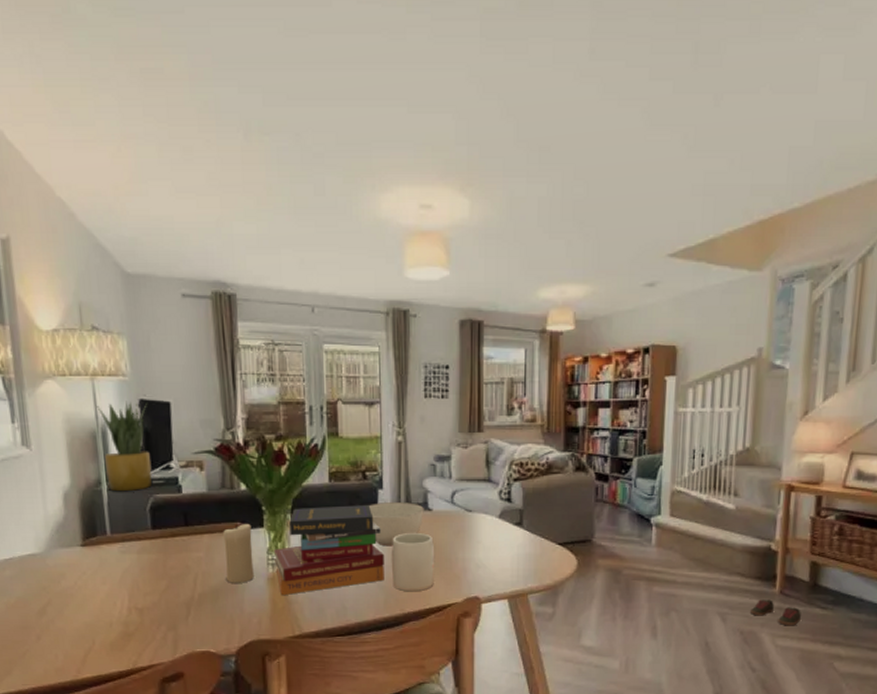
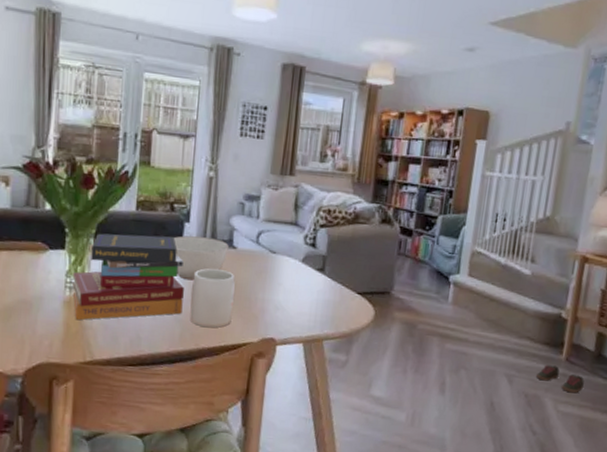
candle: present [223,523,254,583] -> none [21,242,52,304]

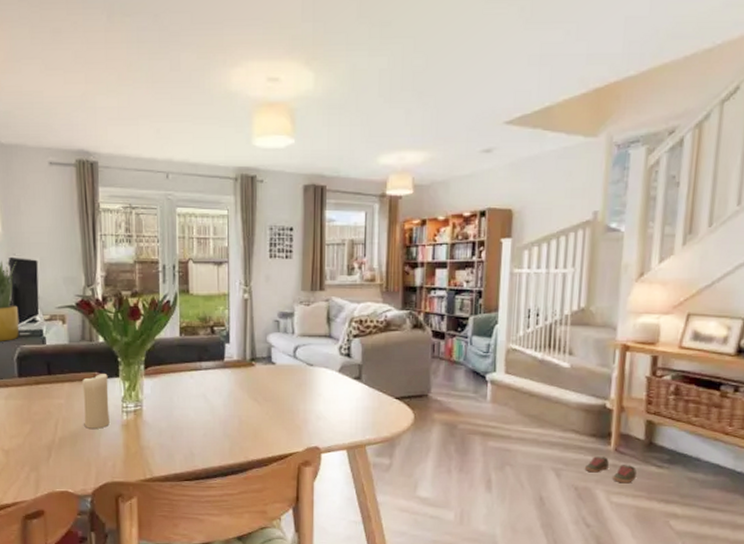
candle: none [21,242,52,304] -> present [82,372,110,429]
books: present [71,233,184,320] -> none [127,358,230,442]
bowl: present [174,235,229,281] -> none [217,356,268,397]
mug: present [190,268,236,328] -> none [236,385,278,441]

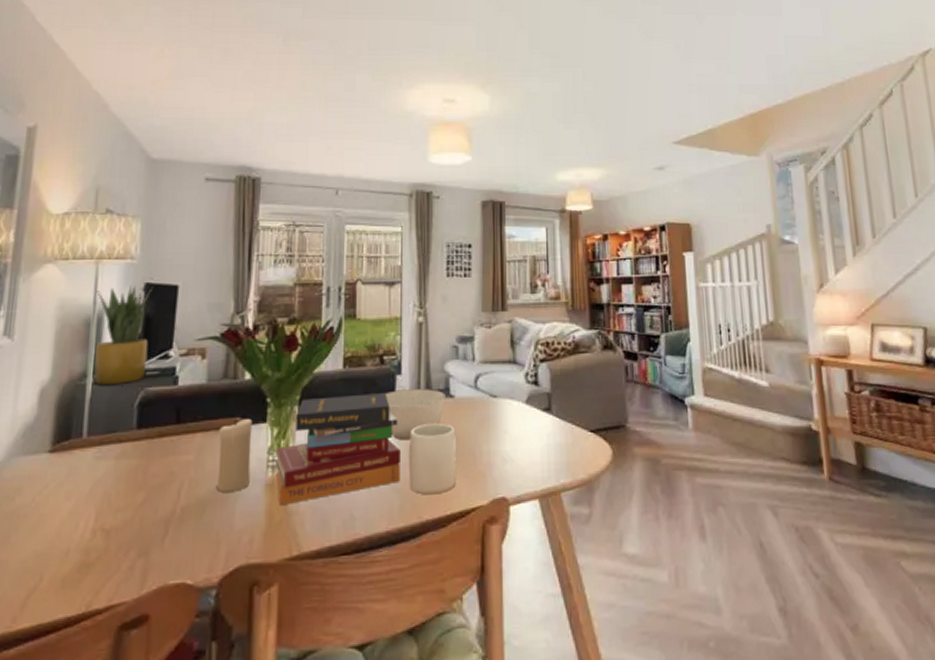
books: none [127,358,230,442] -> present [274,393,400,506]
bowl: none [217,356,268,397] -> present [386,389,445,441]
mug: none [236,385,278,441] -> present [408,423,458,495]
shoe: present [584,456,637,484] -> none [801,488,856,519]

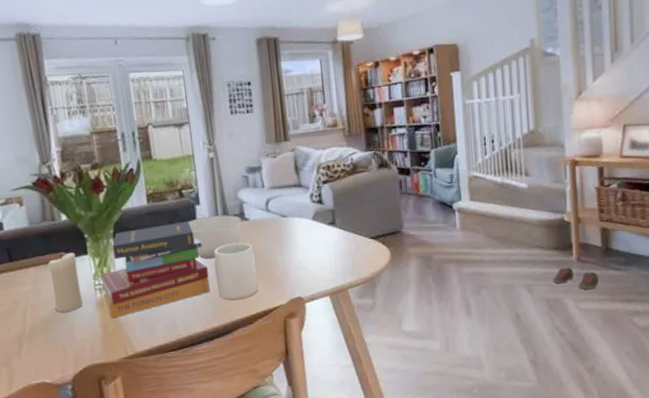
shoe: none [801,488,856,519] -> present [552,267,599,290]

